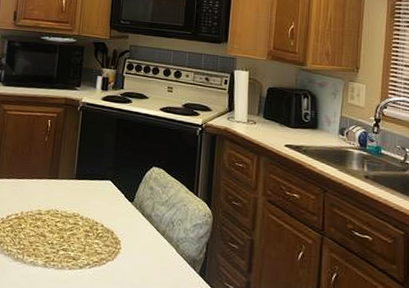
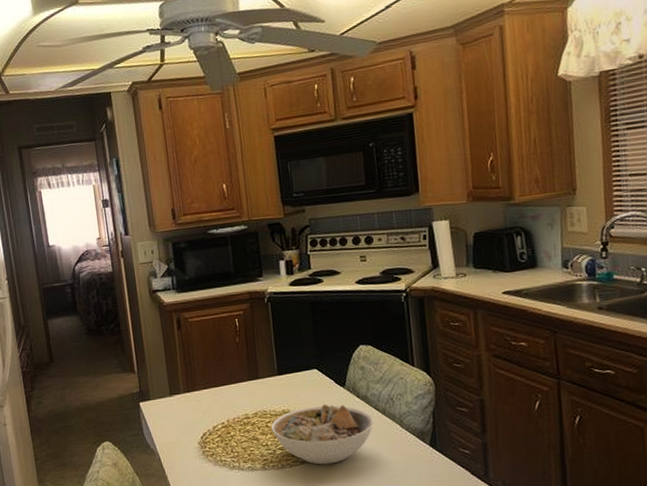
bowl: none [59,215,154,275] -> present [271,404,375,465]

